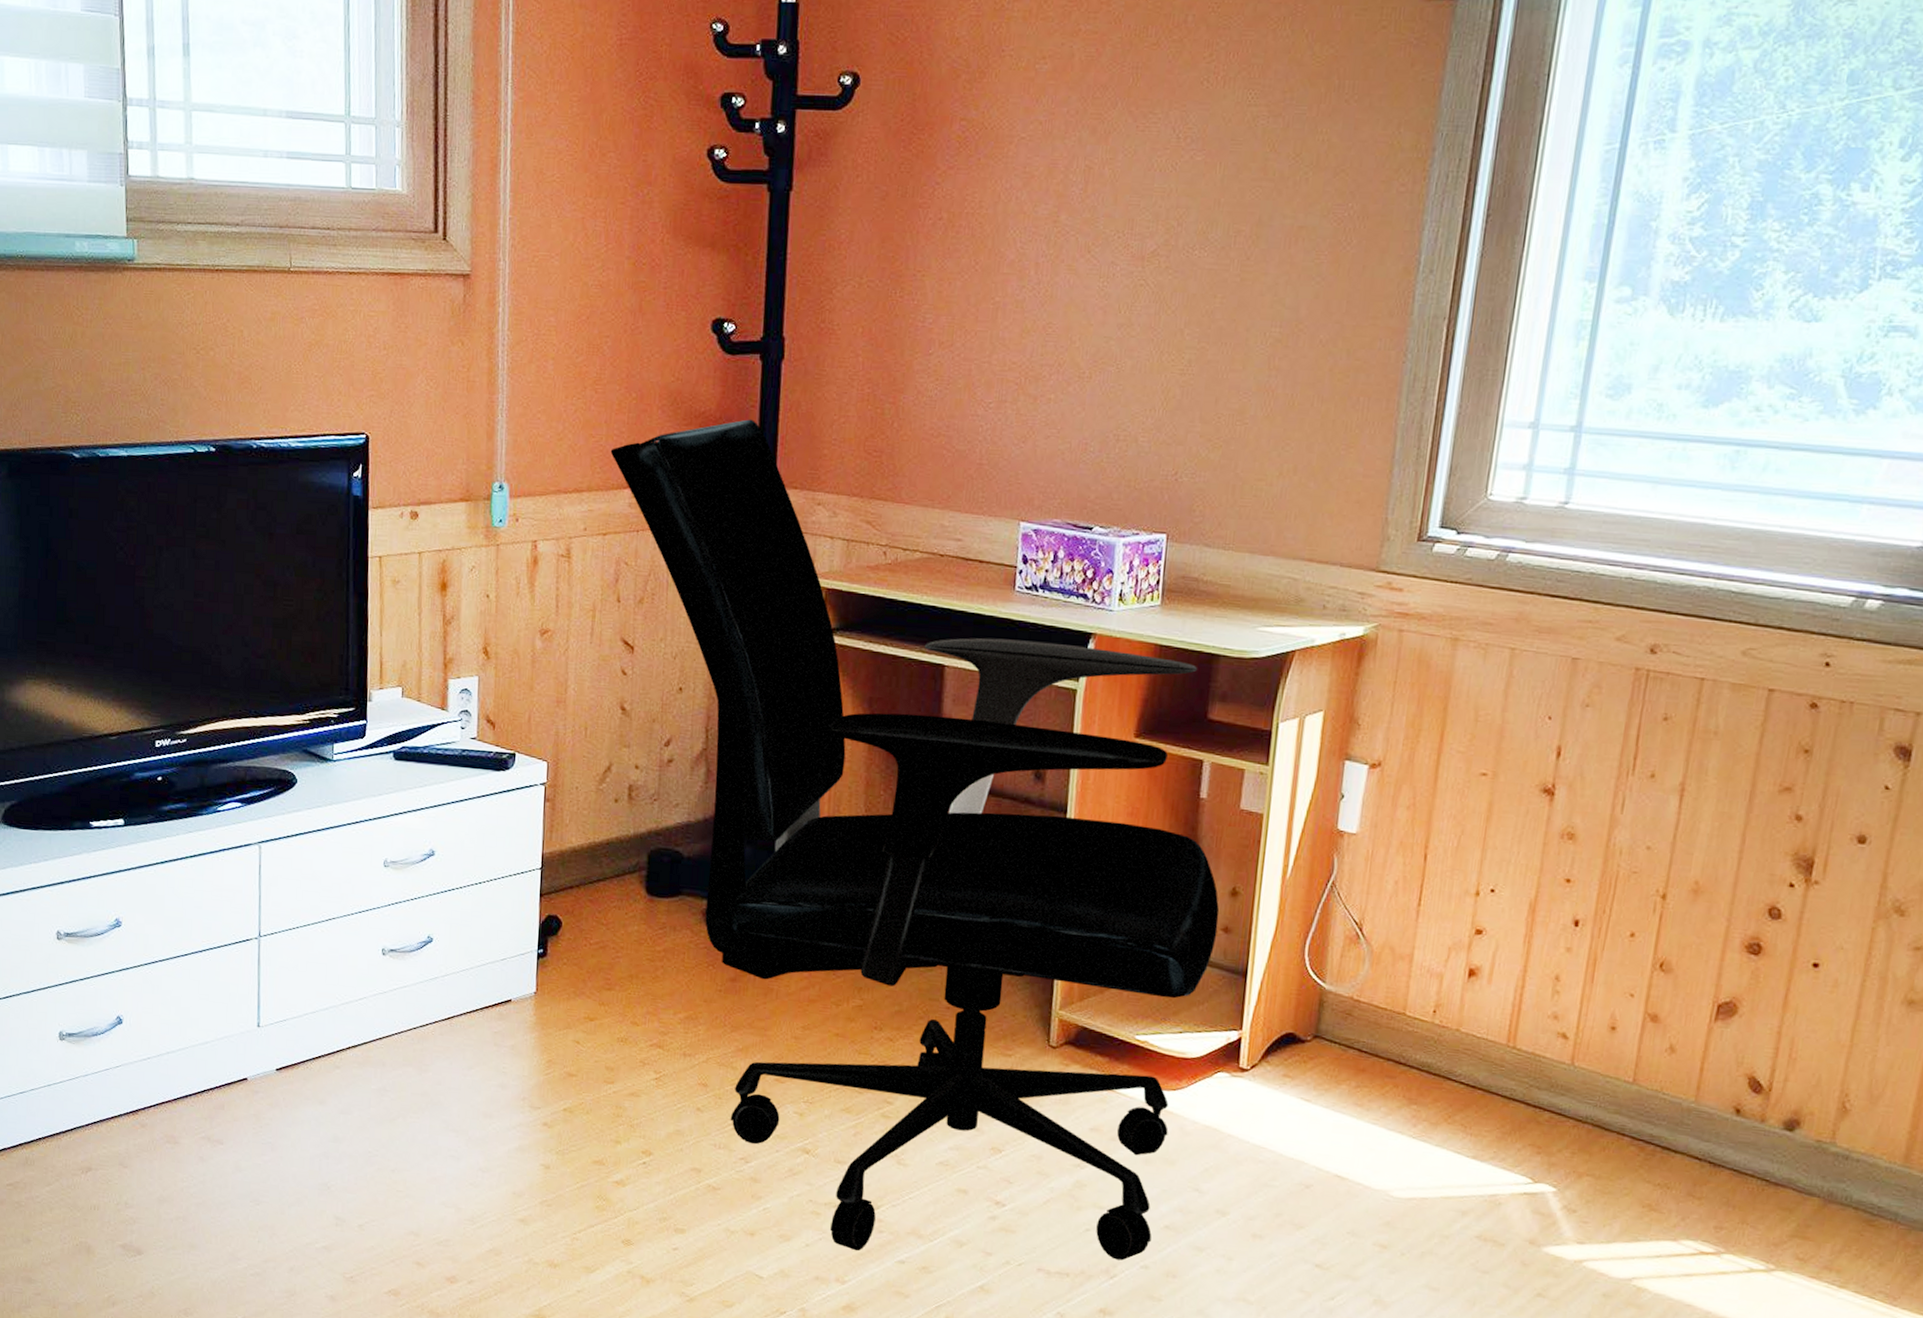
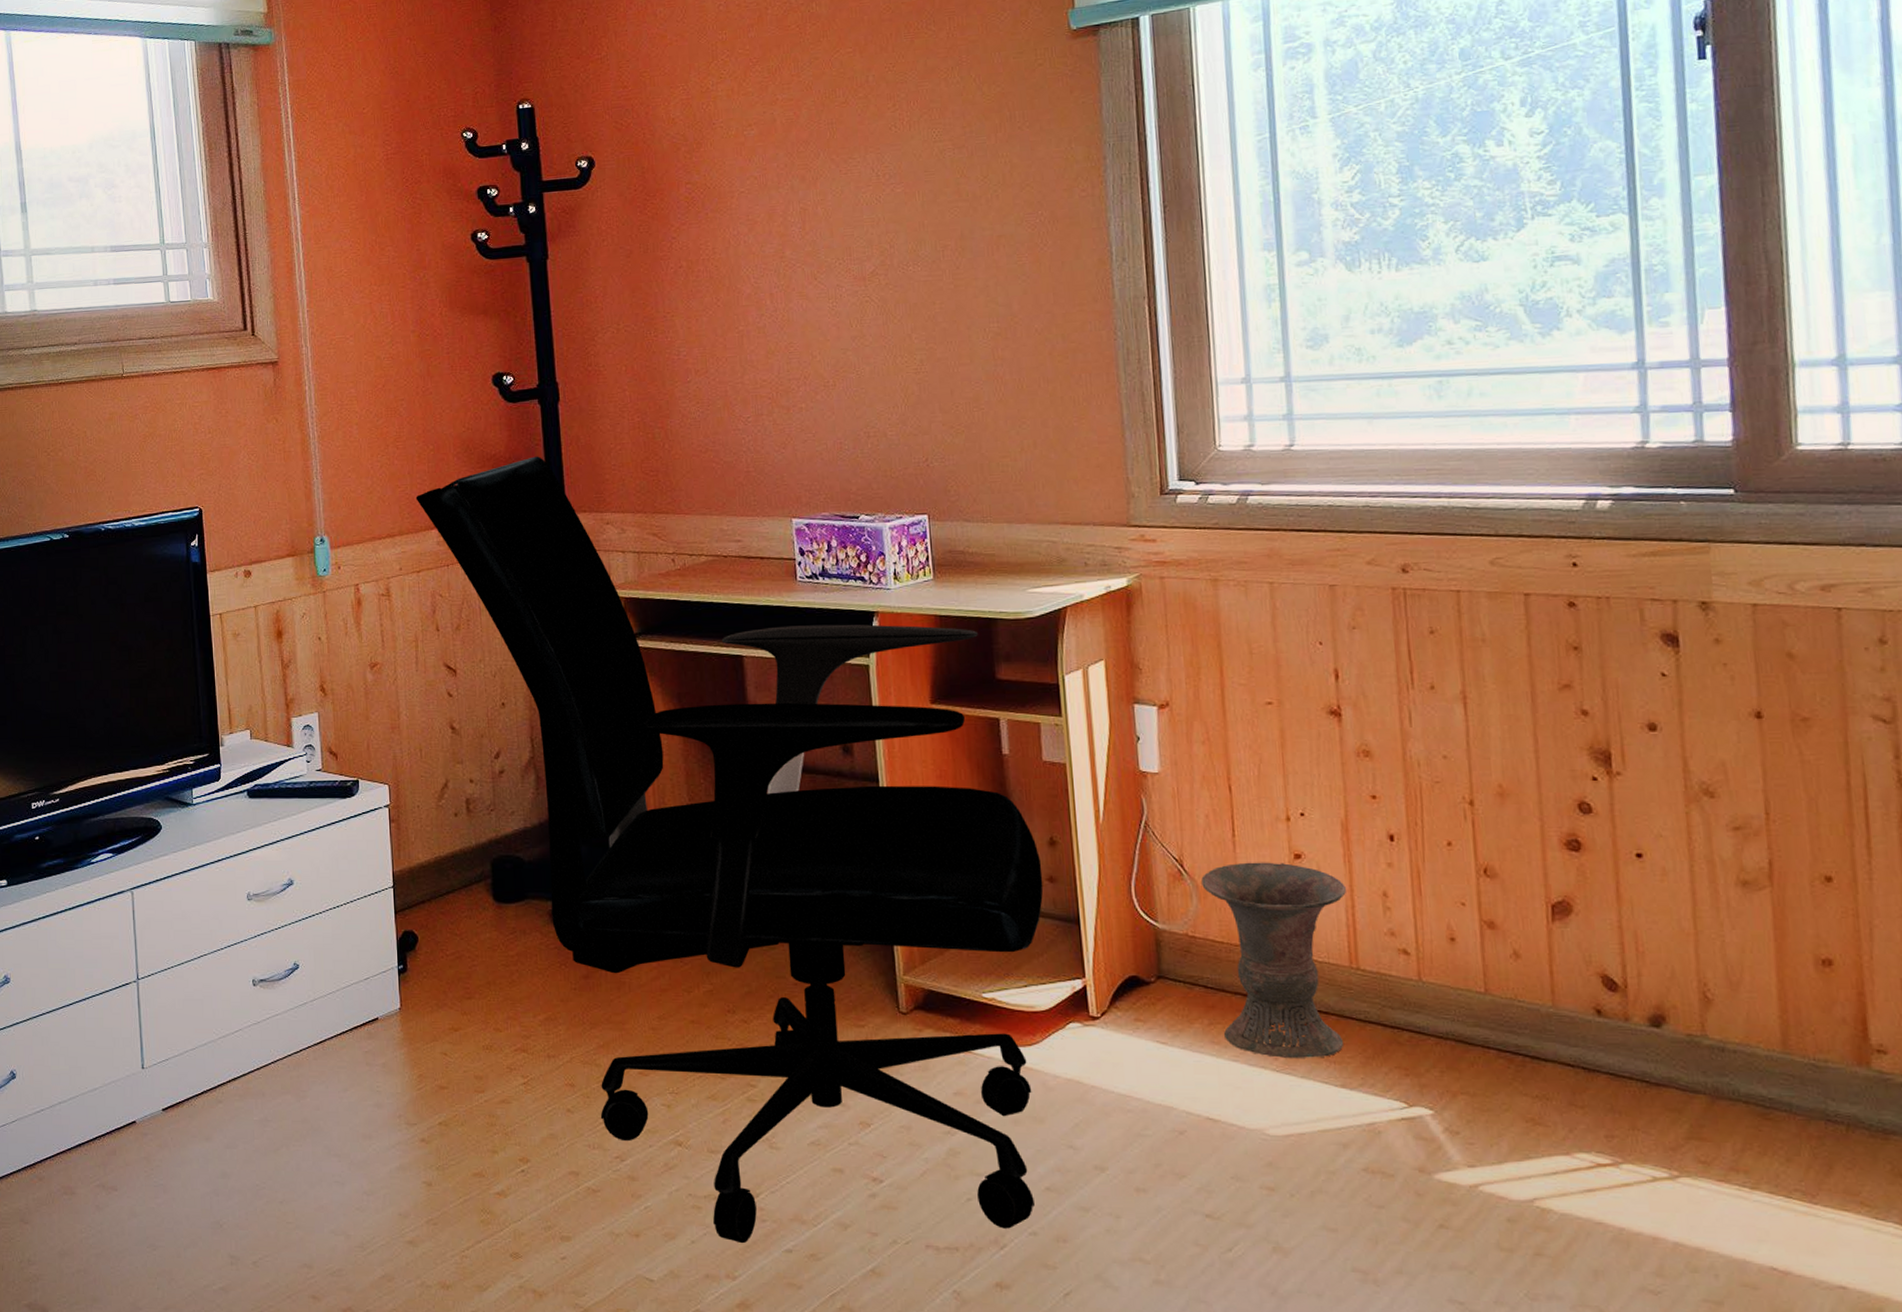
vase: none [1369,932,1520,1129] -> present [1201,862,1346,1058]

